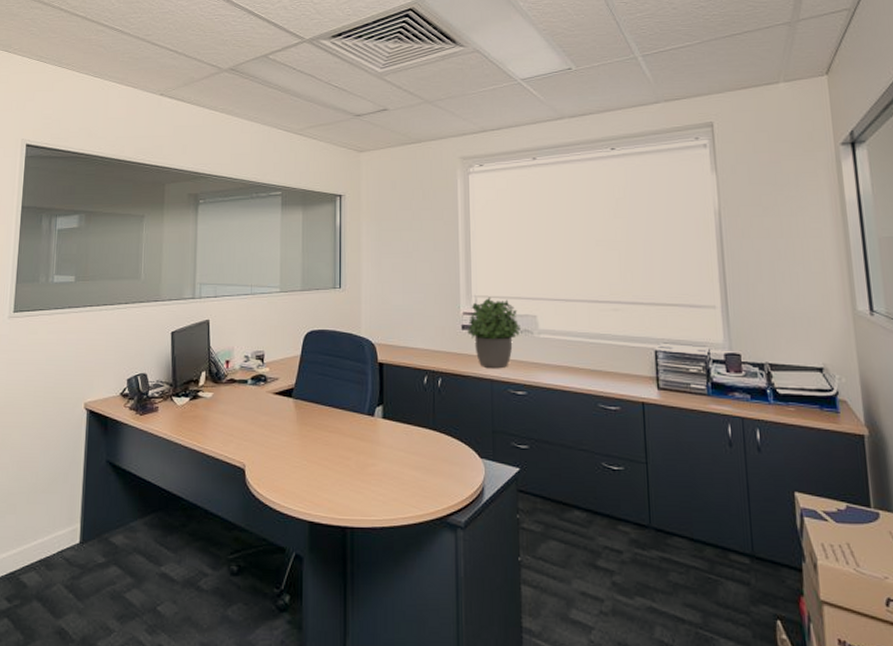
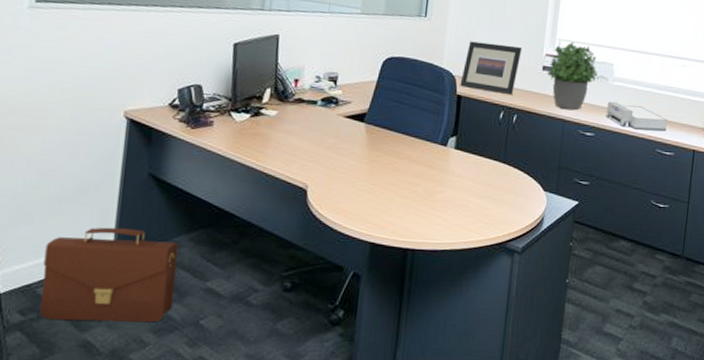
briefcase: none [23,514,134,609] -> present [40,227,178,323]
picture frame: none [380,307,439,359] -> present [460,41,523,96]
architectural model: none [535,355,607,385] -> present [606,101,668,132]

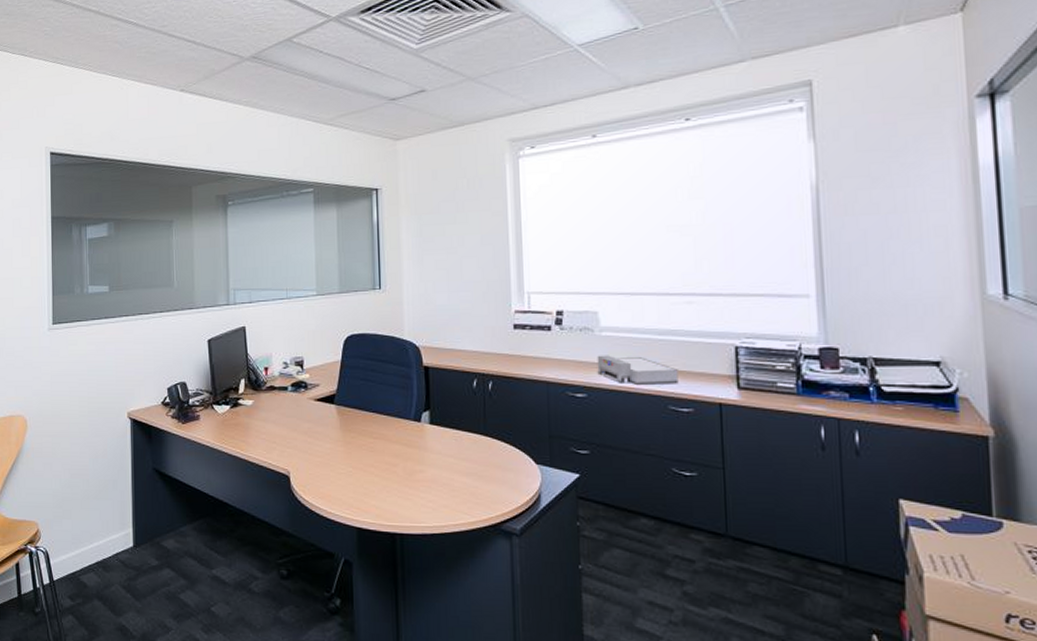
briefcase: present [40,227,178,323] -> none [82,519,187,609]
picture frame: present [460,41,523,96] -> none [425,306,488,361]
potted plant: present [547,41,598,110] -> none [520,293,580,370]

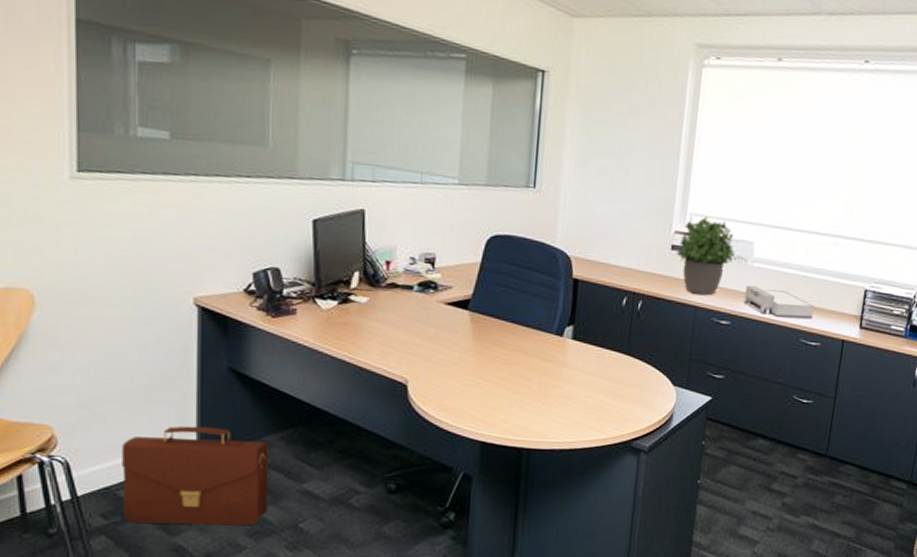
briefcase: none [82,519,187,609] -> present [122,426,269,526]
potted plant: none [520,293,580,370] -> present [677,216,735,296]

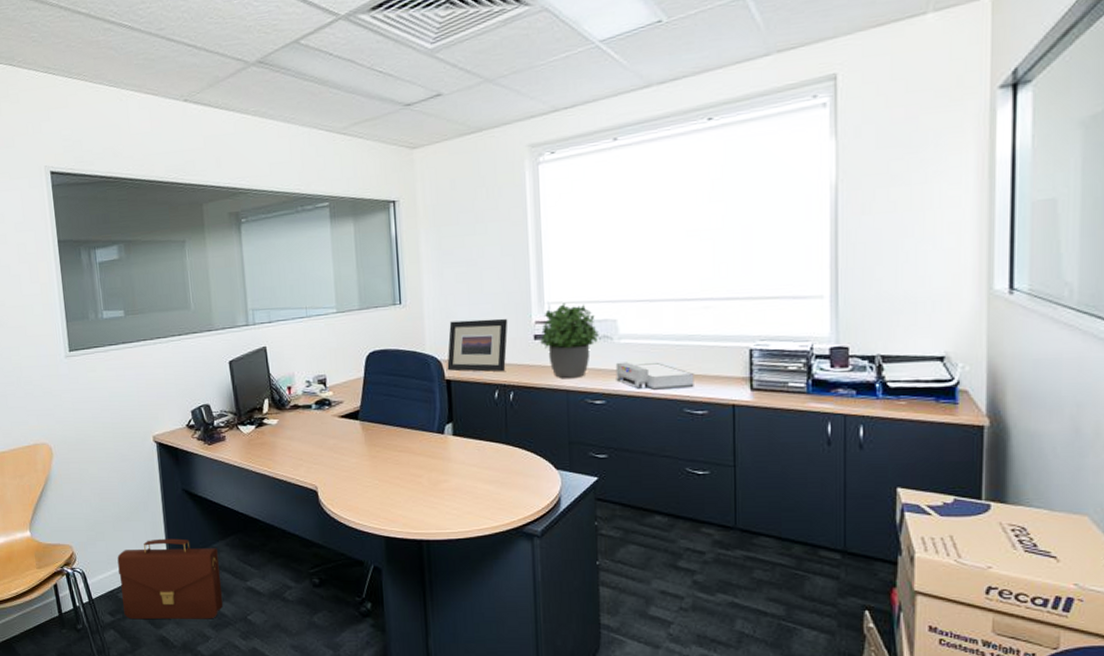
picture frame: none [576,216,648,279] -> present [447,318,508,372]

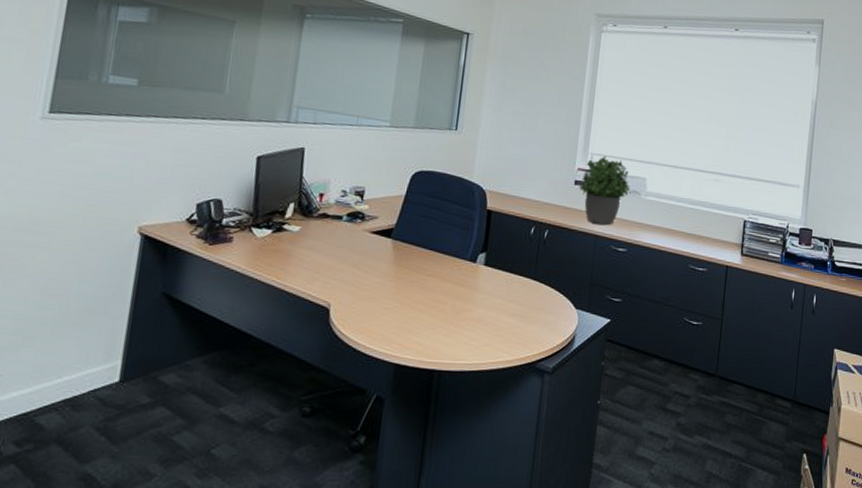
briefcase: present [117,538,223,620] -> none [37,350,191,453]
picture frame: present [447,318,508,372] -> none [490,155,555,211]
architectural model: present [615,362,694,391] -> none [638,216,700,247]

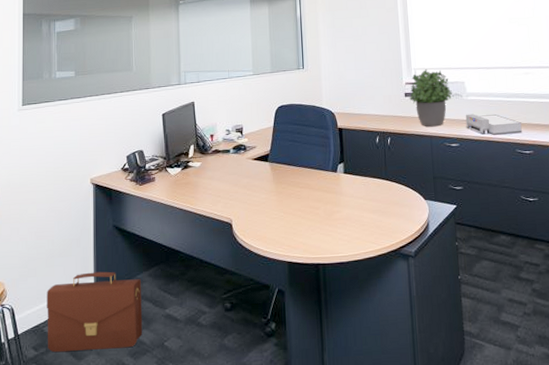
briefcase: none [37,350,191,453] -> present [47,271,143,353]
architectural model: none [638,216,700,247] -> present [465,114,522,136]

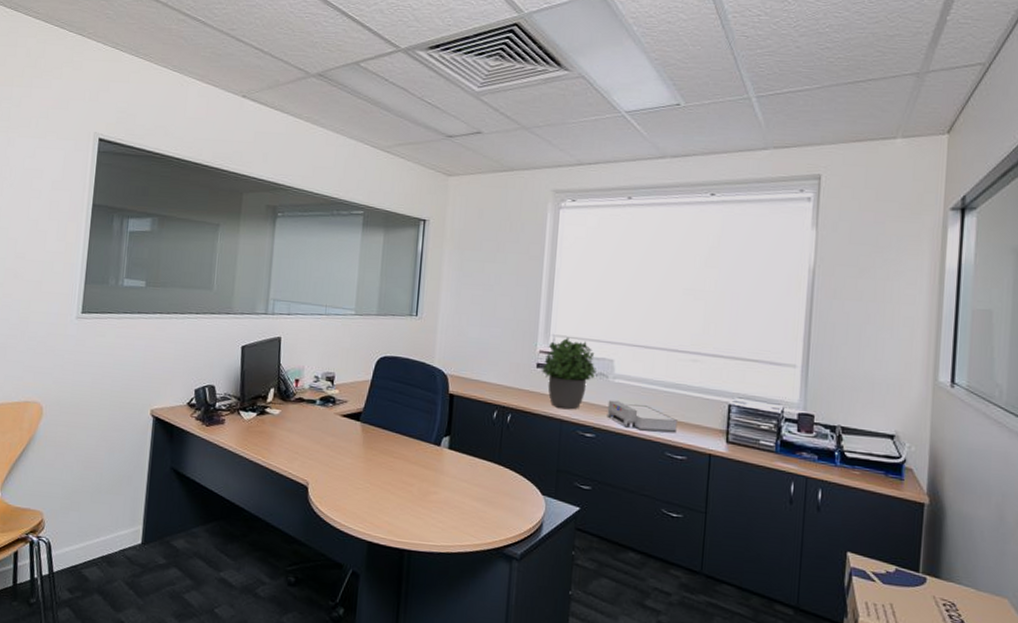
briefcase: present [47,271,143,353] -> none [84,516,196,608]

